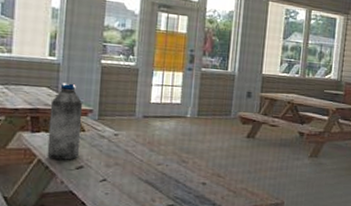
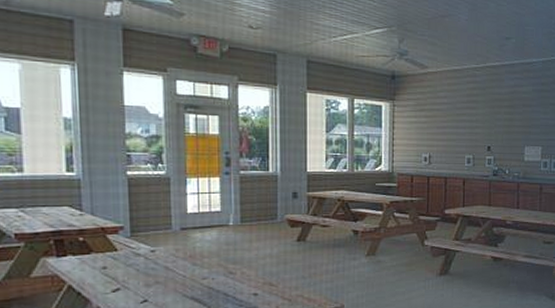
water bottle: present [47,82,83,160] -> none [75,199,114,284]

